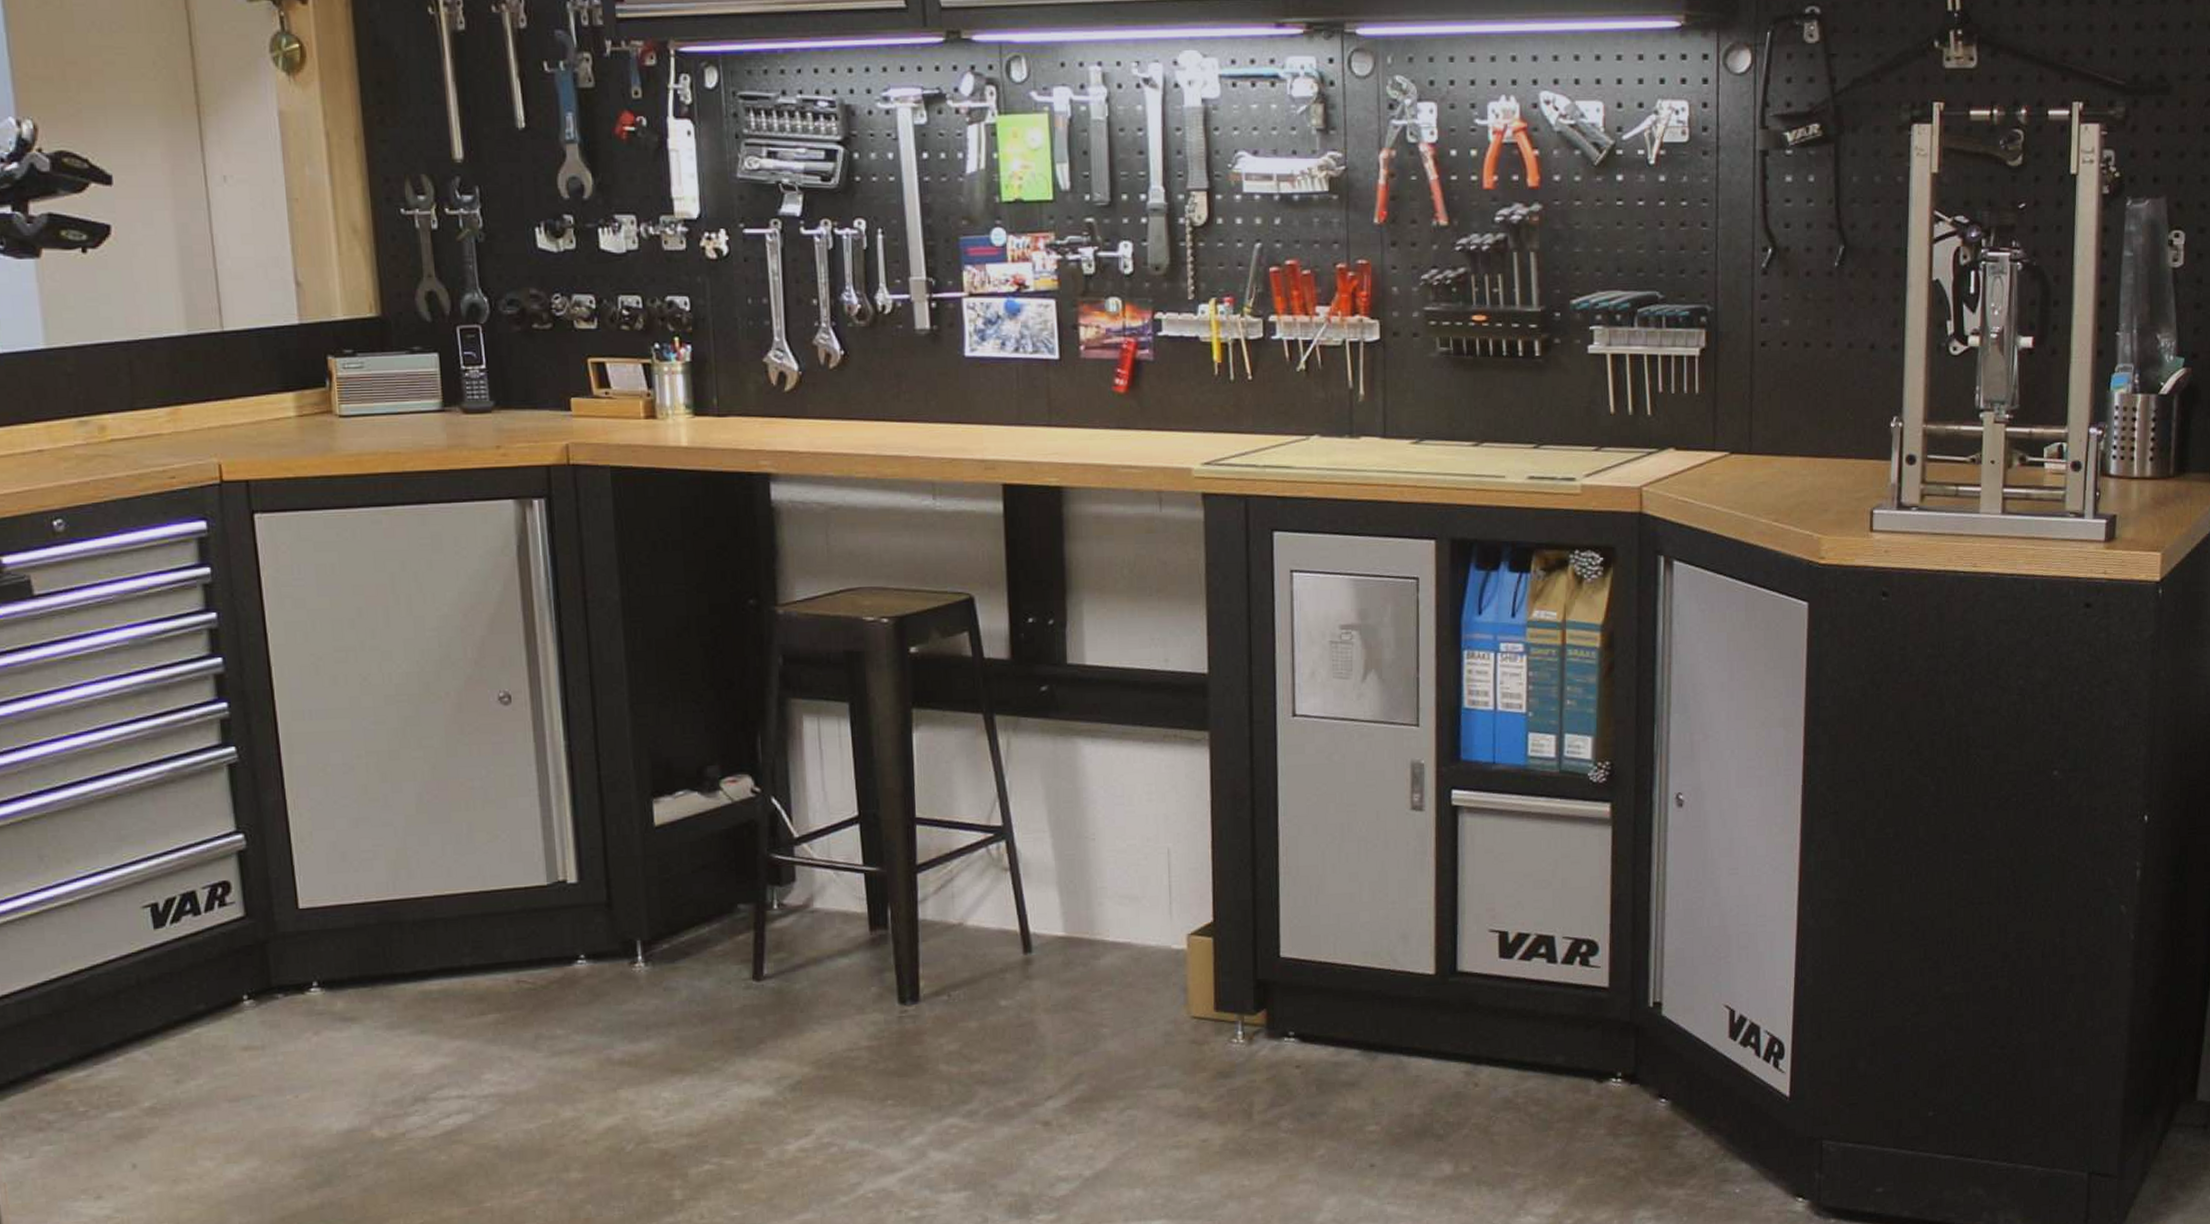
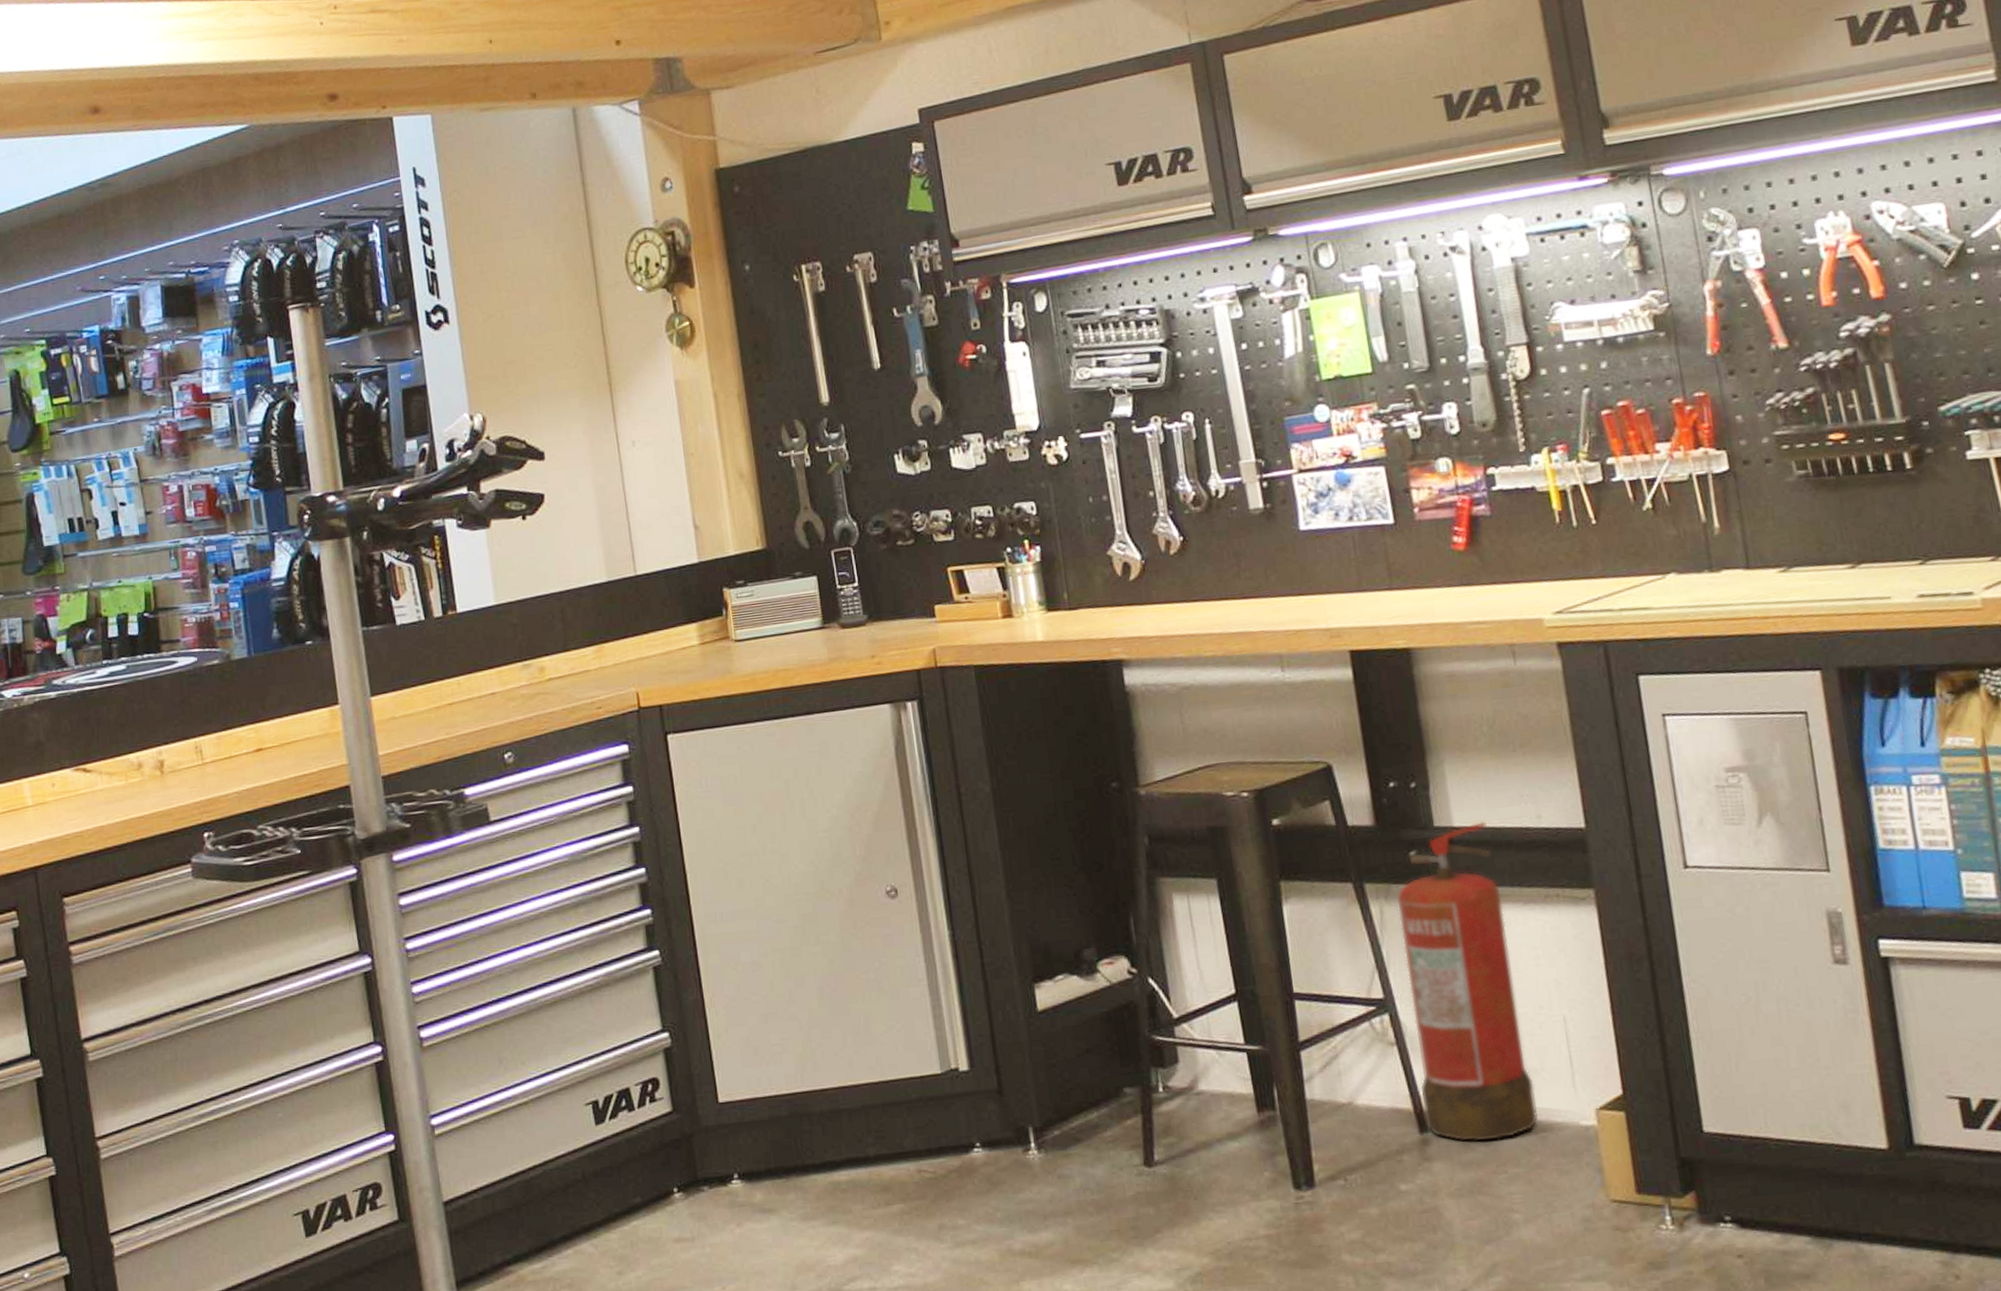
fire extinguisher: none [1024,661,1134,962] -> present [1396,821,1538,1142]

